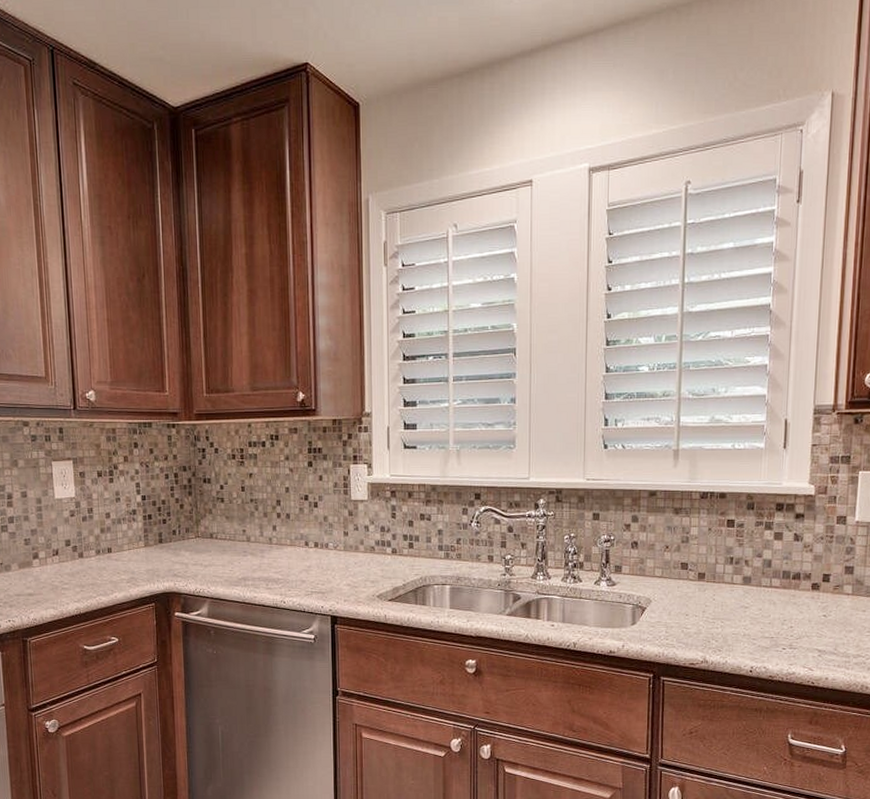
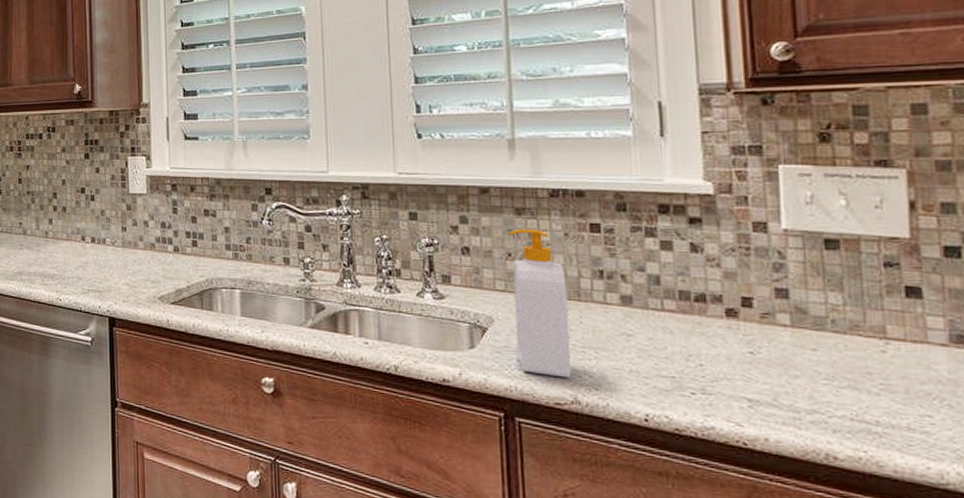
soap bottle: none [666,525,707,644] -> present [508,228,572,378]

